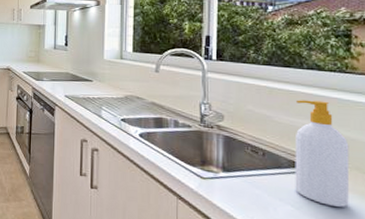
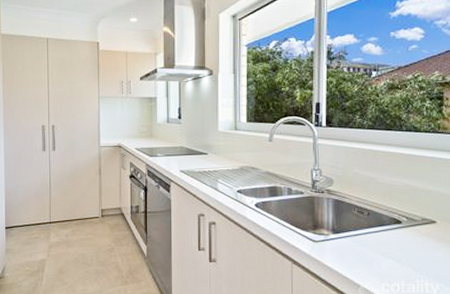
soap bottle: present [294,100,350,207] -> none [395,160,440,256]

